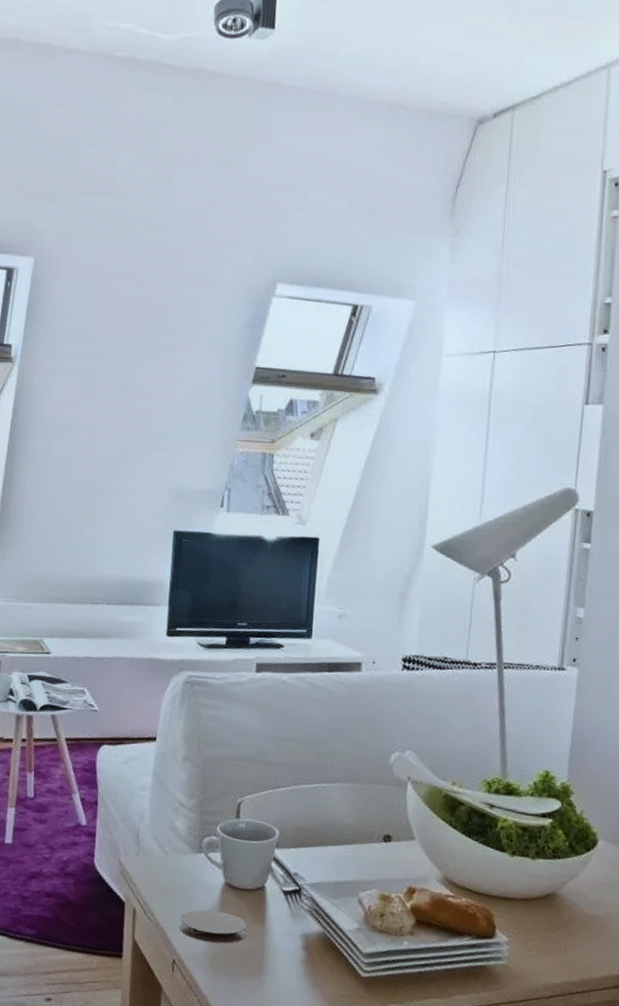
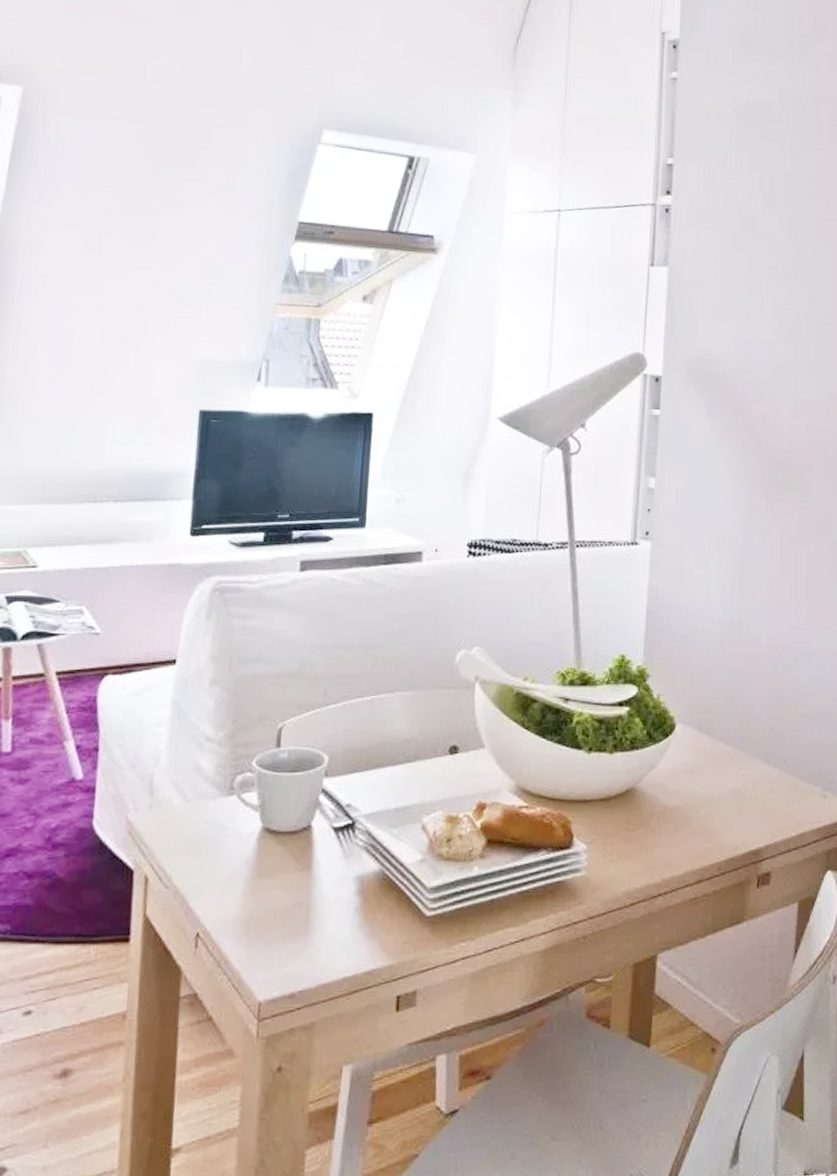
coaster: present [180,909,247,944] -> none [205,864,290,904]

